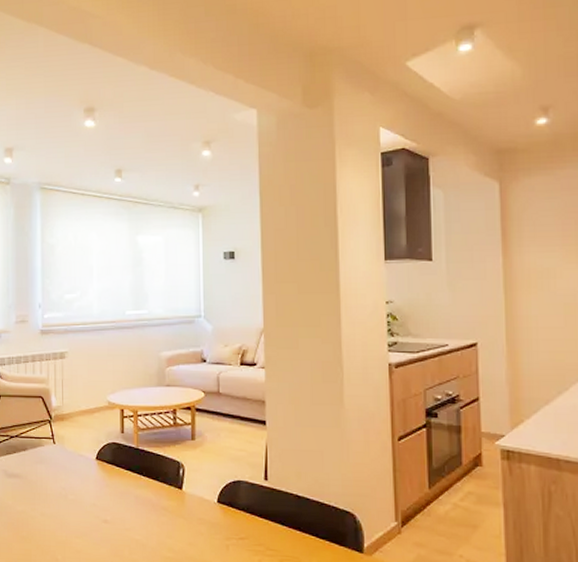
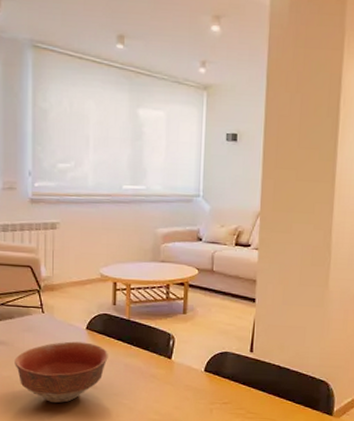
bowl: none [28,472,118,539] -> present [15,341,108,403]

